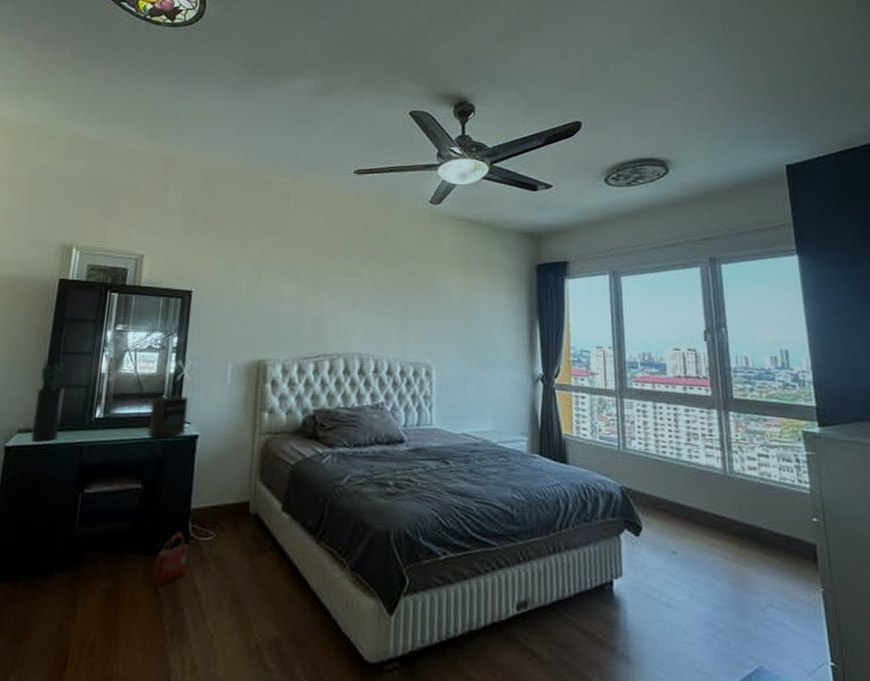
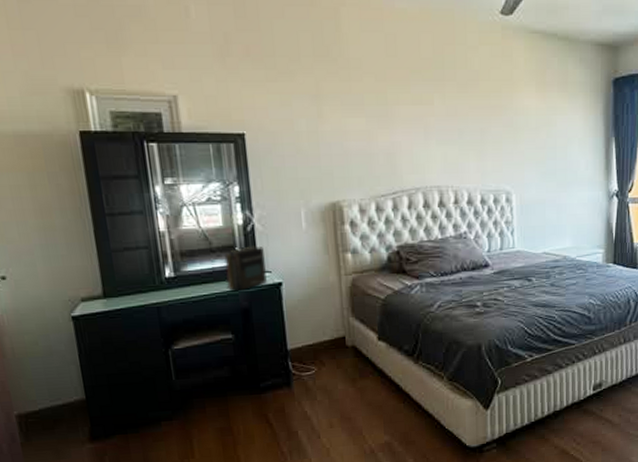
vase: present [31,356,66,442] -> none [88,218,129,308]
handbag: present [149,531,189,588] -> none [259,370,294,420]

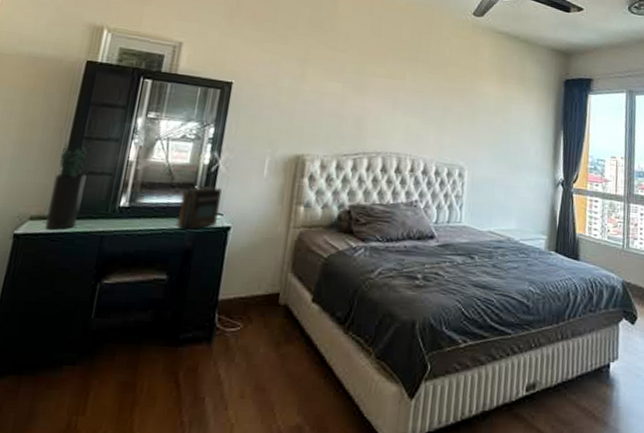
vase: none [88,218,129,308] -> present [45,141,90,230]

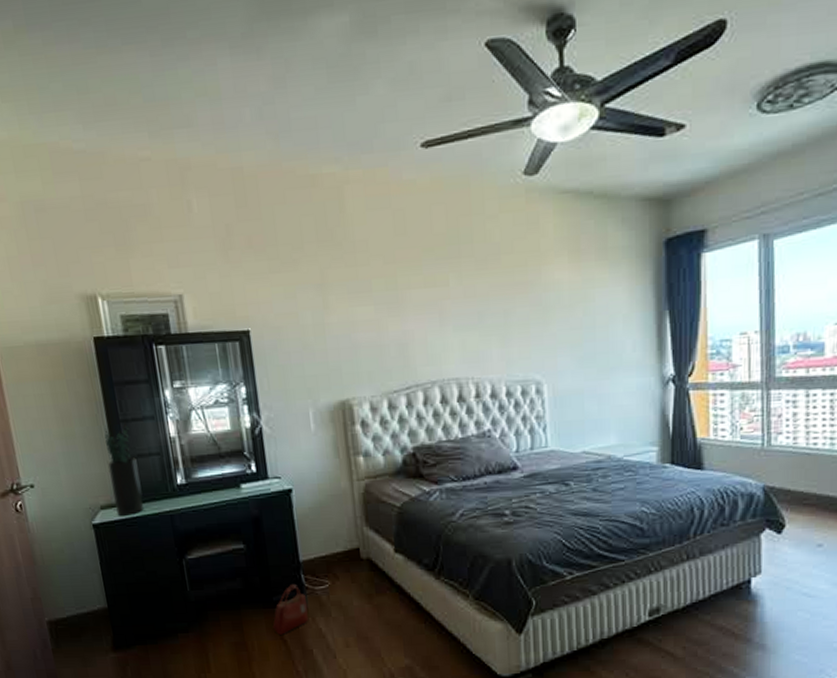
handbag: none [170,322,214,379] -> present [272,583,308,636]
books: present [176,186,222,231] -> none [233,450,277,499]

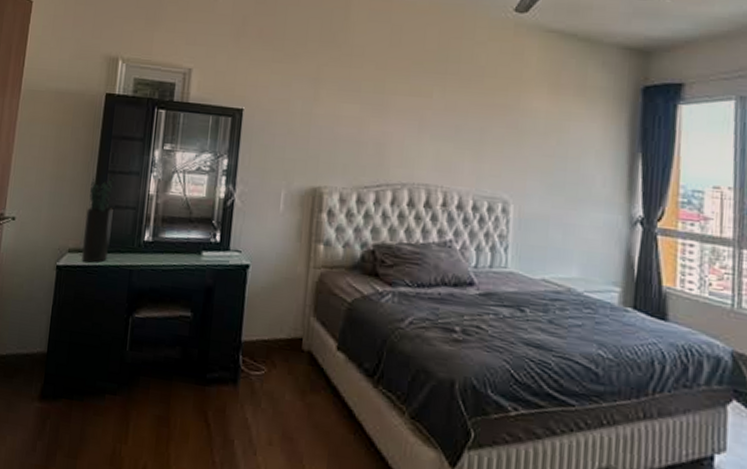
handbag: present [272,583,308,636] -> none [199,363,239,418]

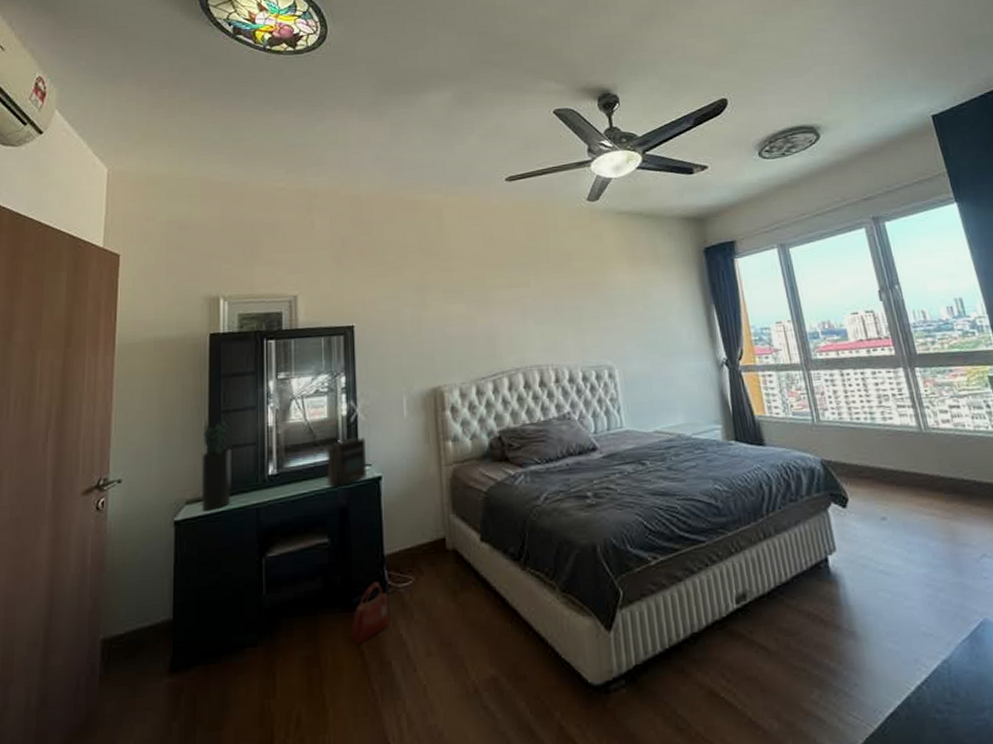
books: none [197,221,239,267] -> present [326,437,366,488]
handbag: none [199,363,239,418] -> present [350,581,389,646]

